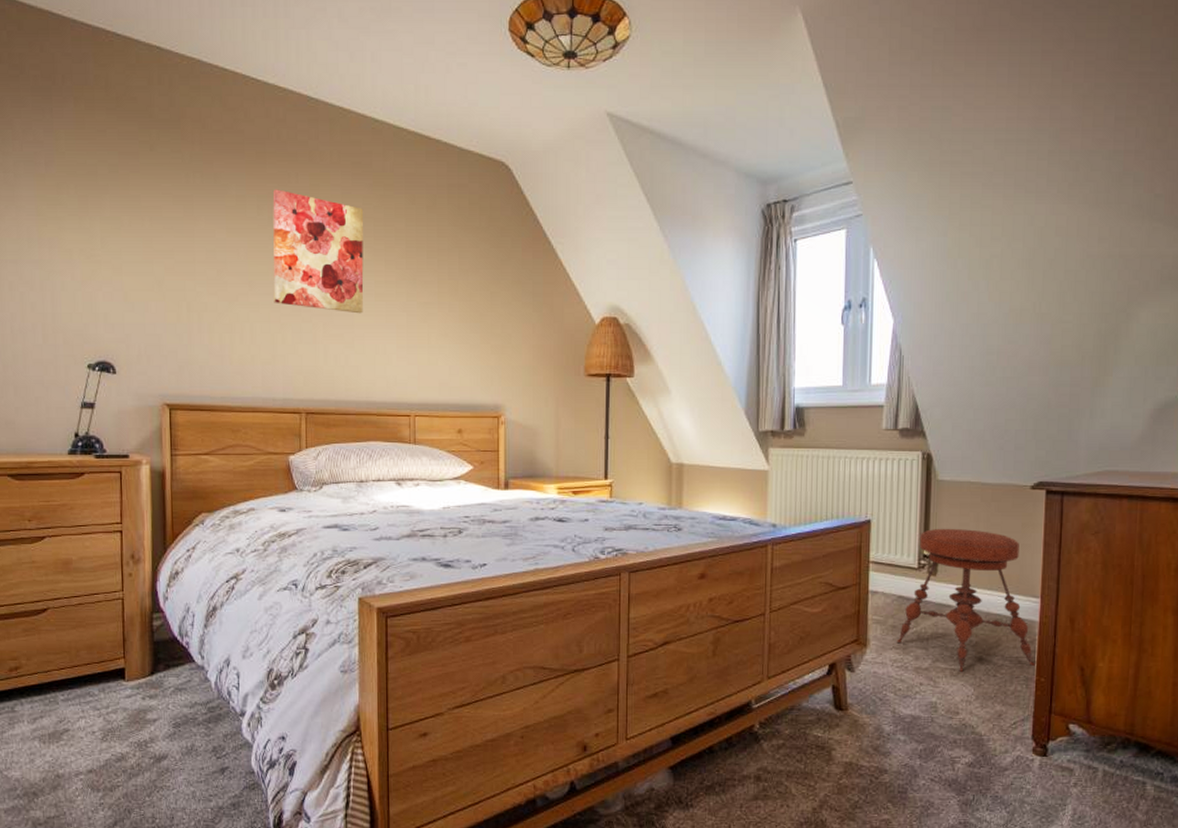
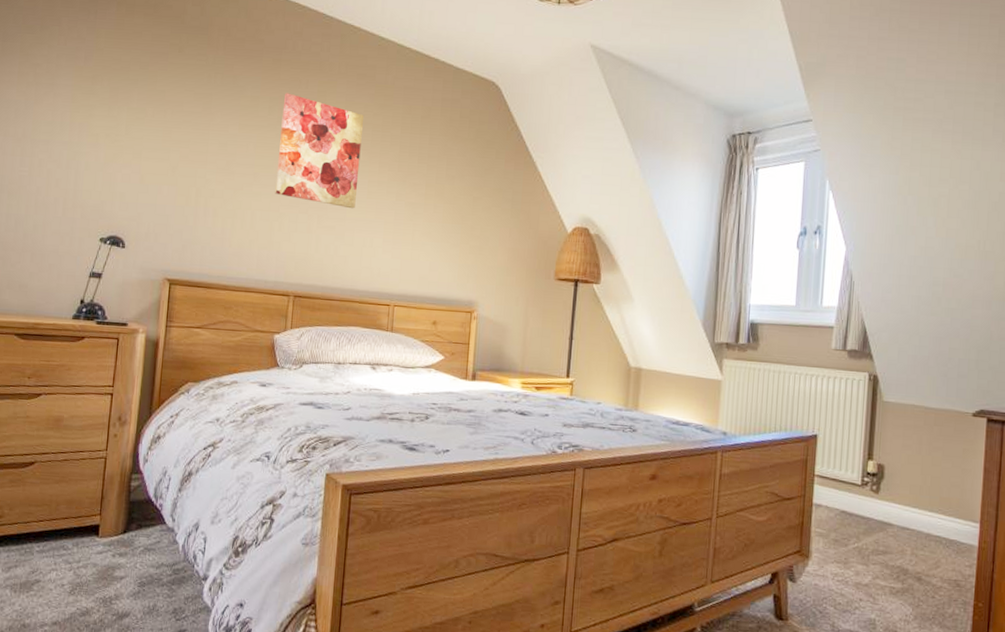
stool: present [896,528,1035,673] -> none [838,447,973,592]

